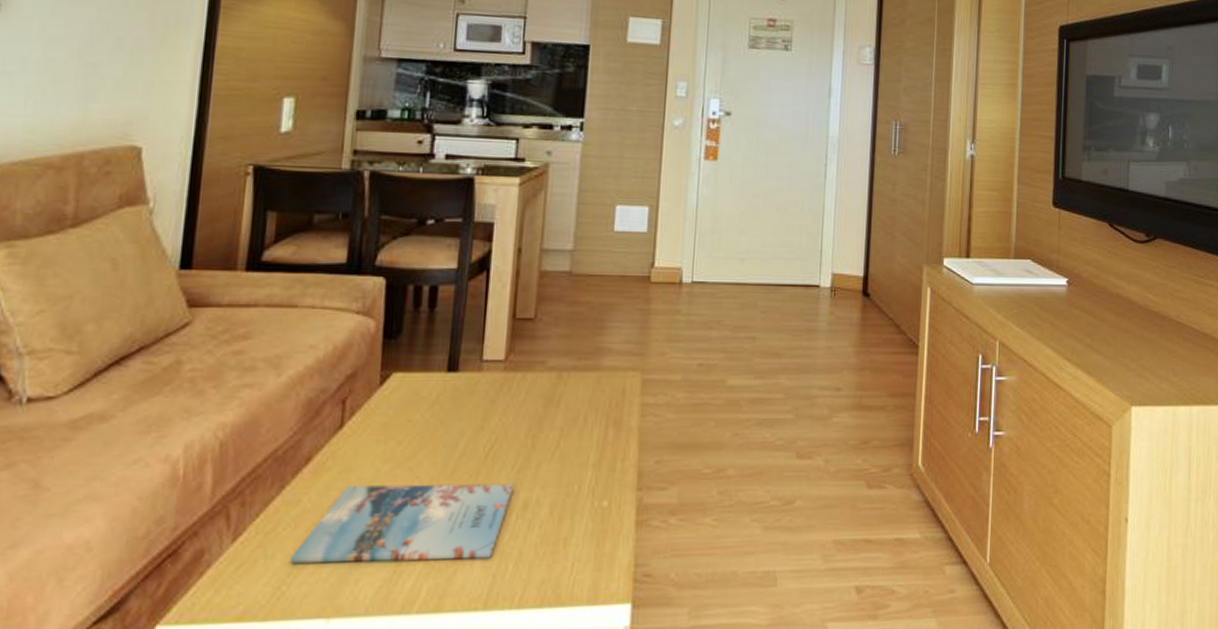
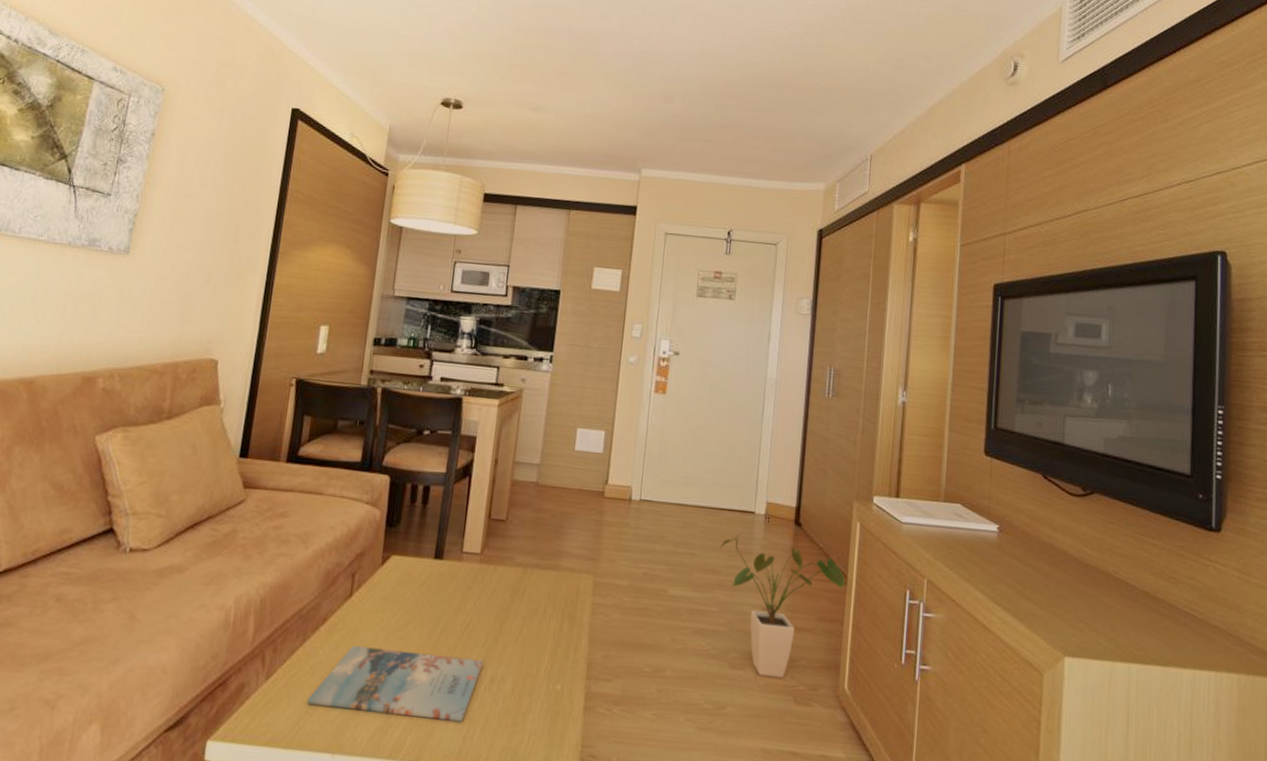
house plant: none [783,312,916,463] -> present [720,535,845,678]

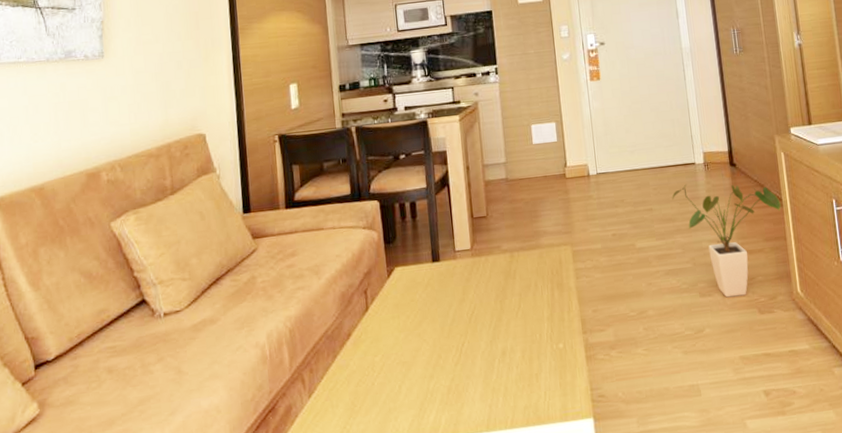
magazine: present [306,646,483,722] -> none [348,338,493,409]

